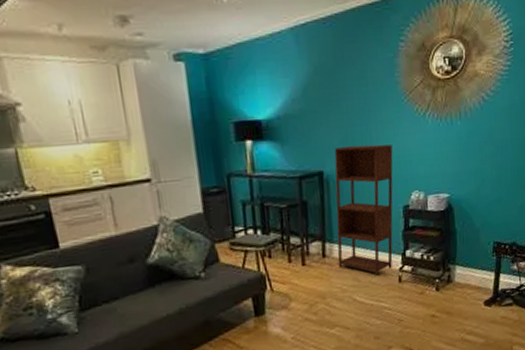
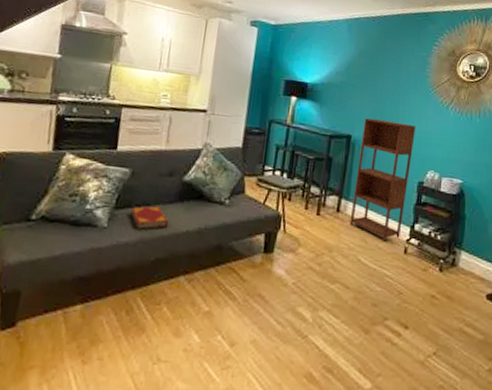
hardback book: none [99,297,146,326] -> present [130,206,169,230]

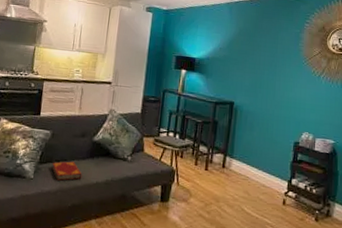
shelving unit: present [349,118,416,242] -> none [234,87,291,194]

